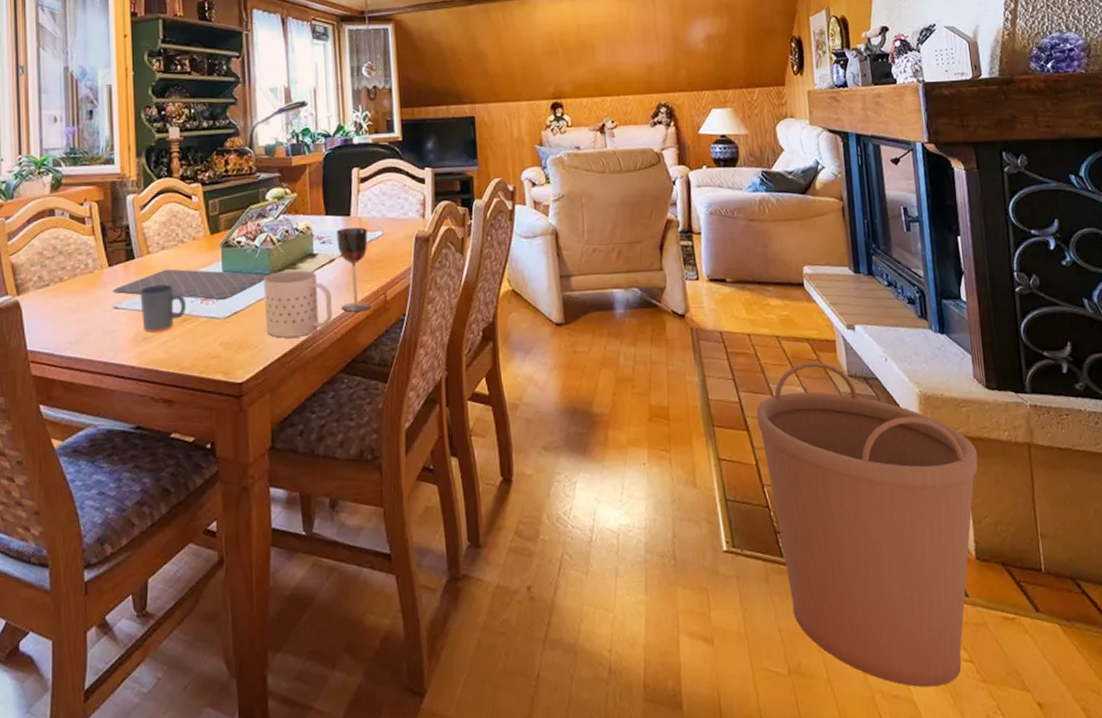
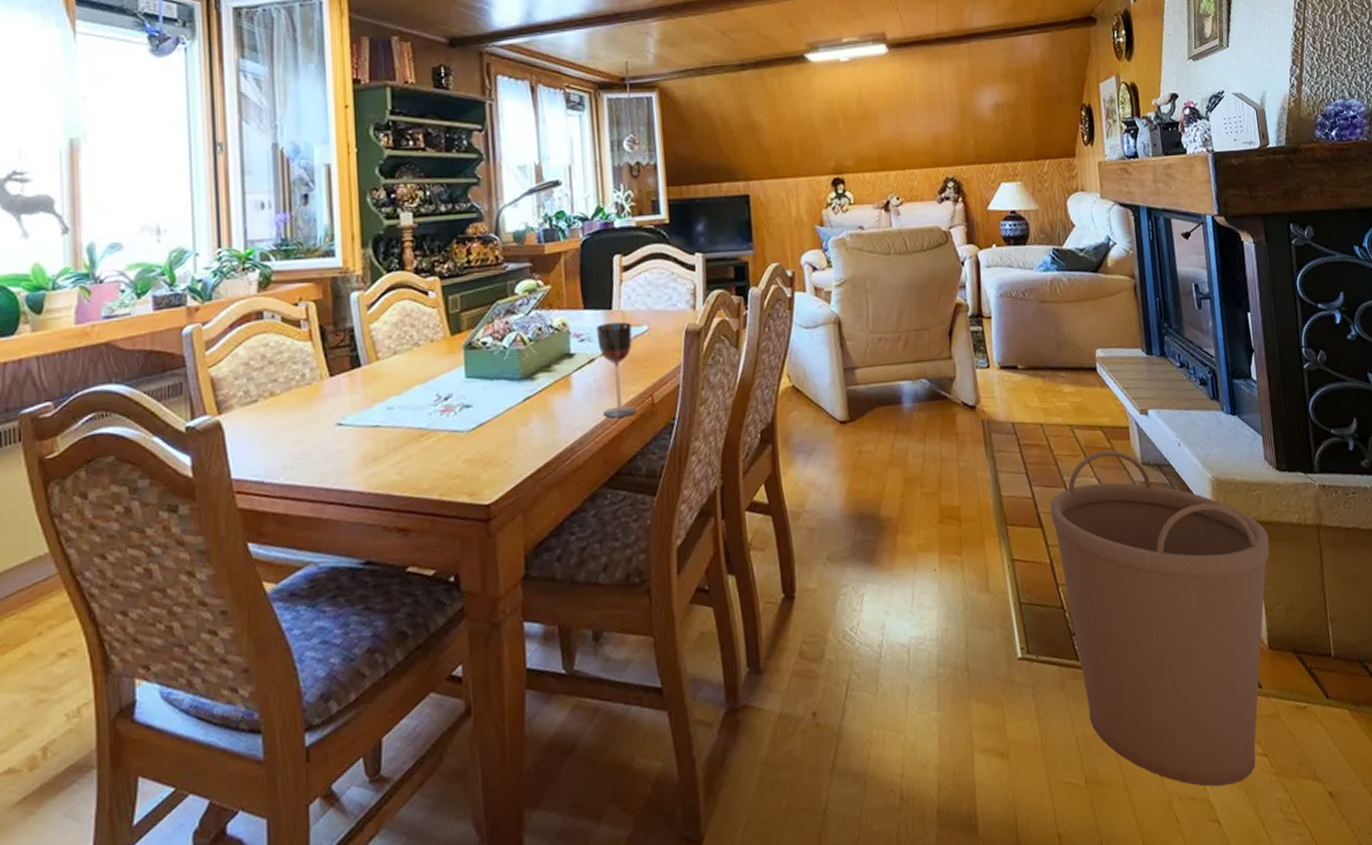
placemat: present [113,269,268,300] -> none [335,376,519,411]
mug: present [140,284,187,333] -> none [368,394,424,452]
mug: present [263,270,333,338] -> none [513,372,593,451]

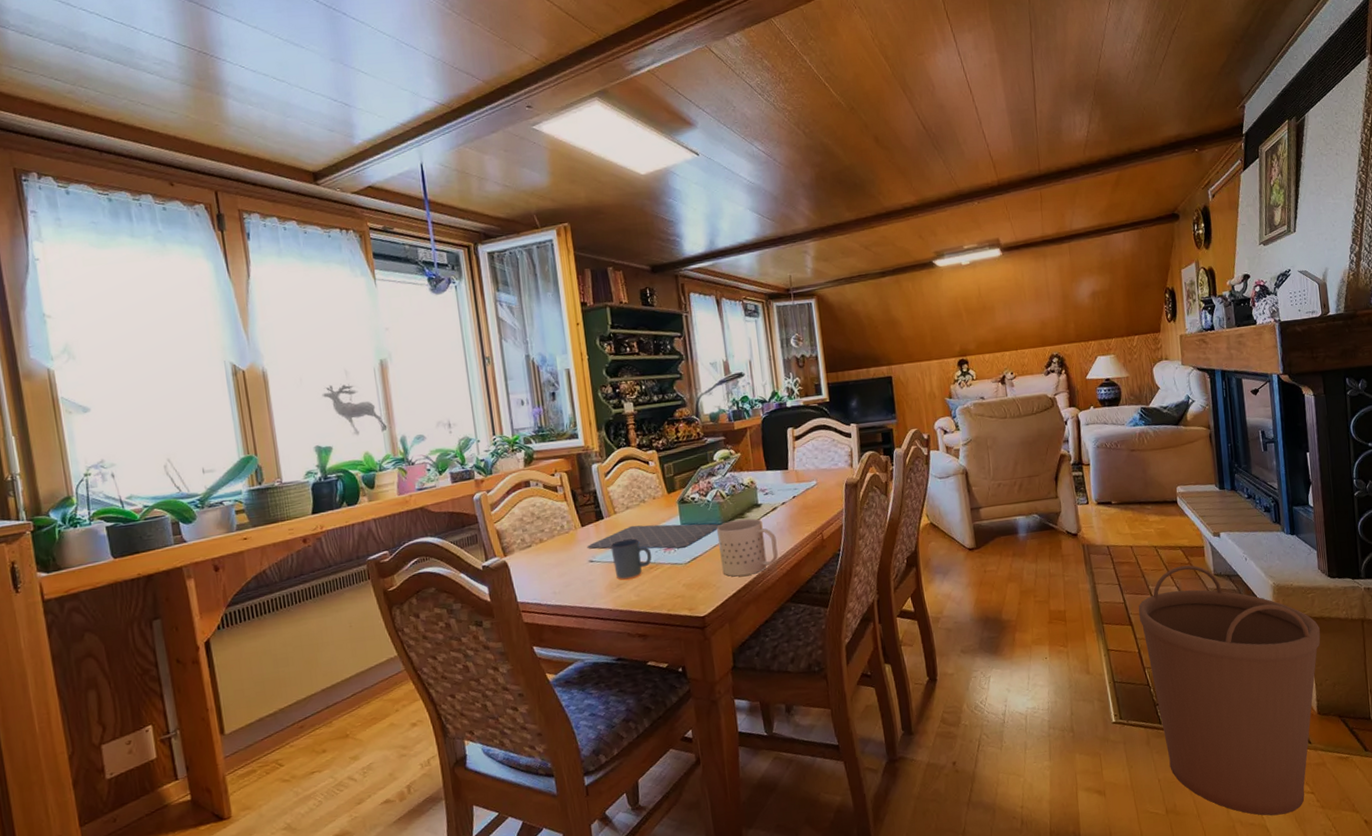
placemat: none [335,376,519,411] -> present [587,523,720,549]
mug: none [368,394,424,452] -> present [610,538,652,580]
mug: none [513,372,593,451] -> present [716,518,778,577]
wineglass: present [596,322,636,418] -> none [777,479,810,551]

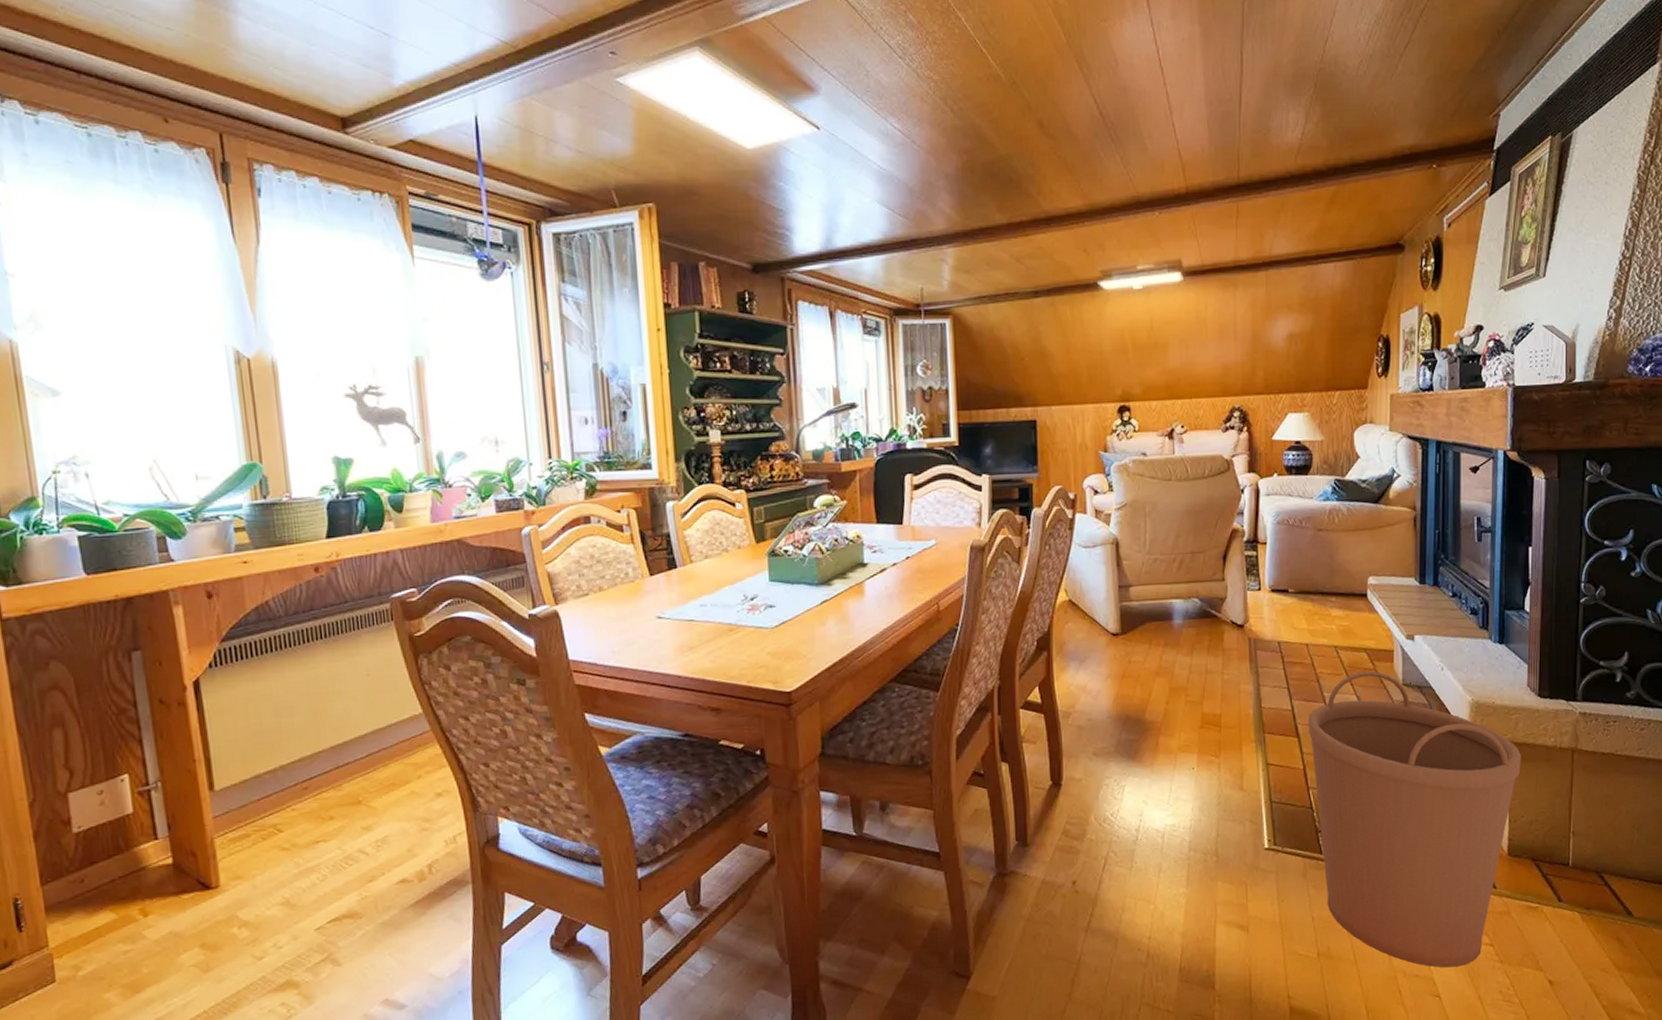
placemat: present [587,523,720,549] -> none [655,578,817,610]
mug: present [610,538,652,580] -> none [683,594,733,642]
mug: present [716,518,778,577] -> none [811,579,884,648]

